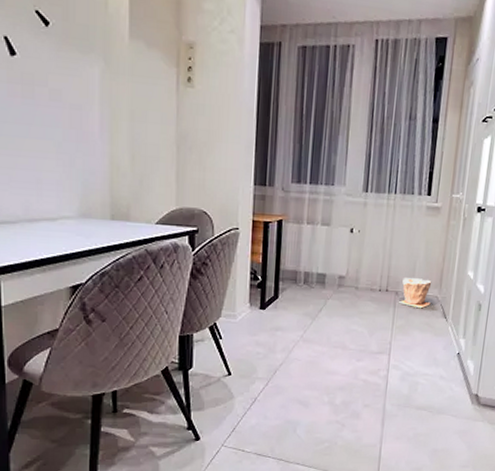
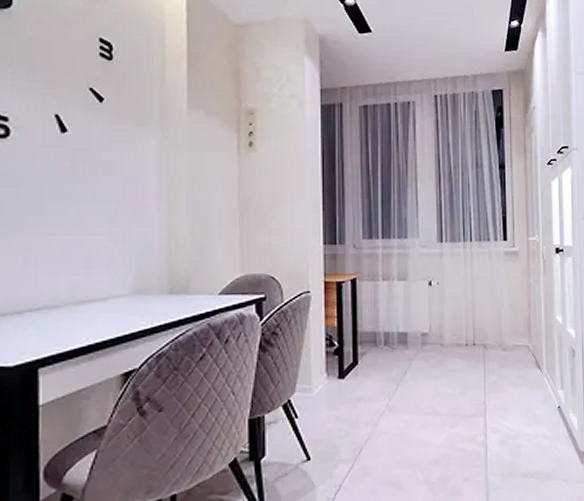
plant pot: present [399,278,432,309] -> none [488,328,522,361]

